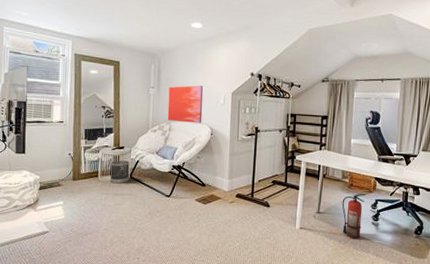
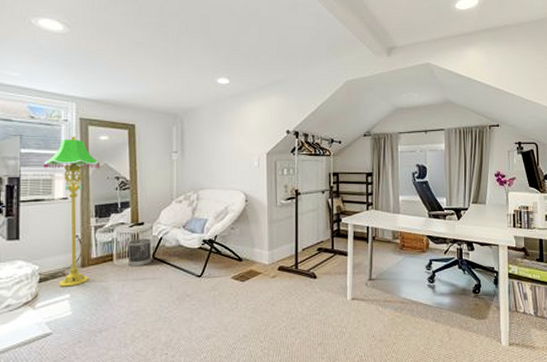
floor lamp: none [44,69,90,196] -> present [43,136,101,287]
wall art: present [167,85,204,123] -> none [194,146,235,190]
fire extinguisher: present [342,193,366,240] -> none [395,254,419,306]

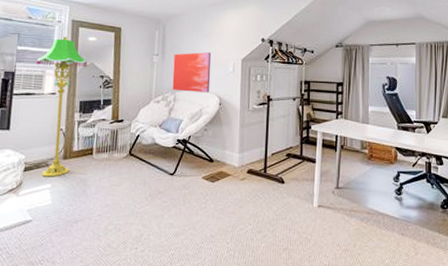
wastebasket: present [128,238,151,267] -> none [107,135,129,162]
wall art: none [194,146,235,190] -> present [172,51,212,93]

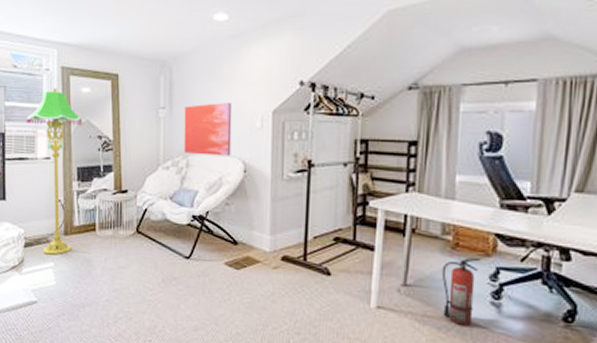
fire extinguisher: none [362,165,387,217] -> present [441,257,480,327]

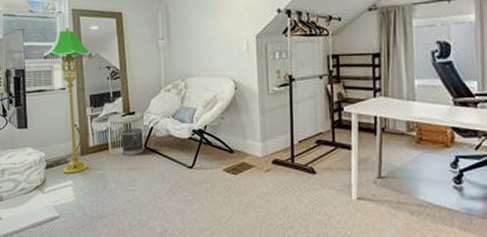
wastebasket: none [110,208,135,240] -> present [121,128,143,156]
wall art: present [183,101,232,156] -> none [180,30,223,77]
fire extinguisher: present [441,257,480,327] -> none [410,149,441,210]

